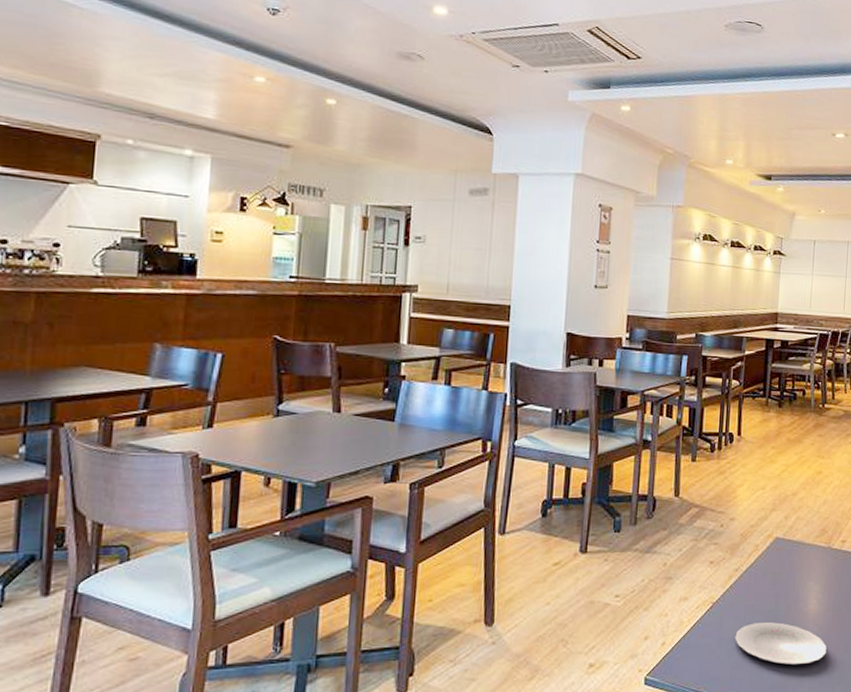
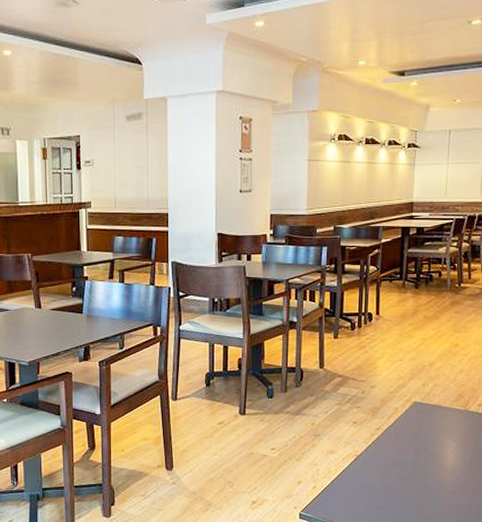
plate: present [735,622,827,665] -> none [378,473,464,508]

